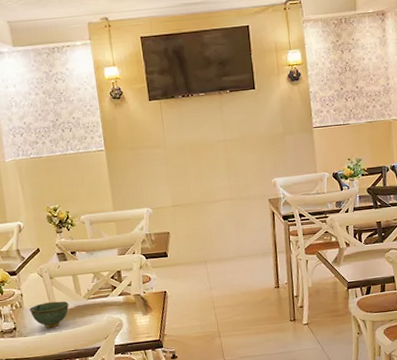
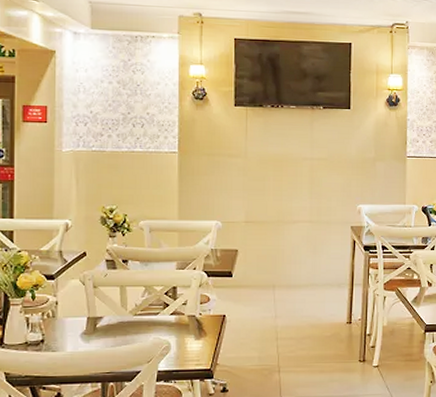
bowl: present [29,301,69,328] -> none [63,314,111,344]

